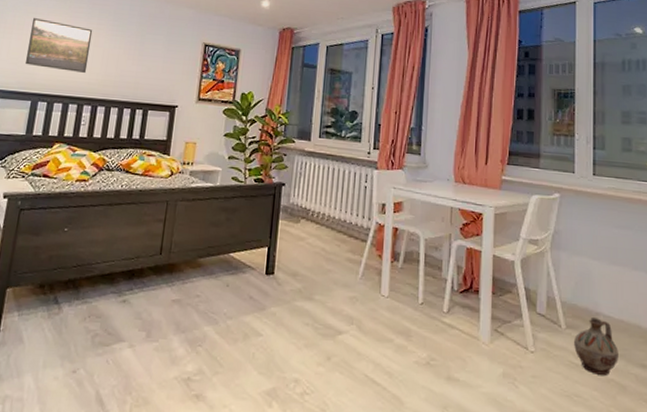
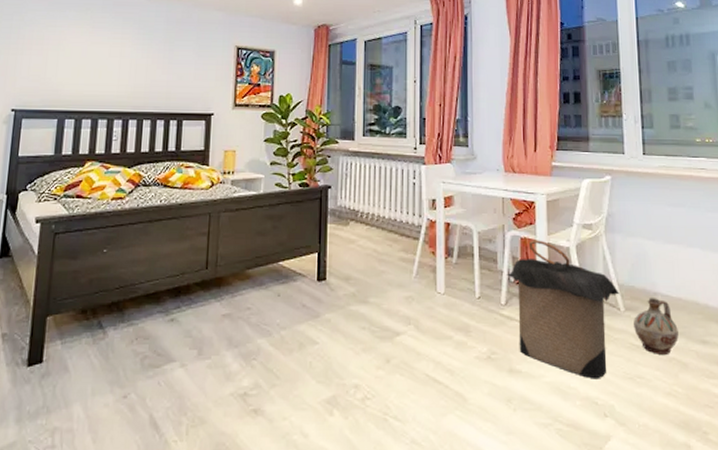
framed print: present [24,18,93,73] -> none [47,31,118,86]
laundry hamper: none [451,251,562,394] -> present [507,240,620,379]

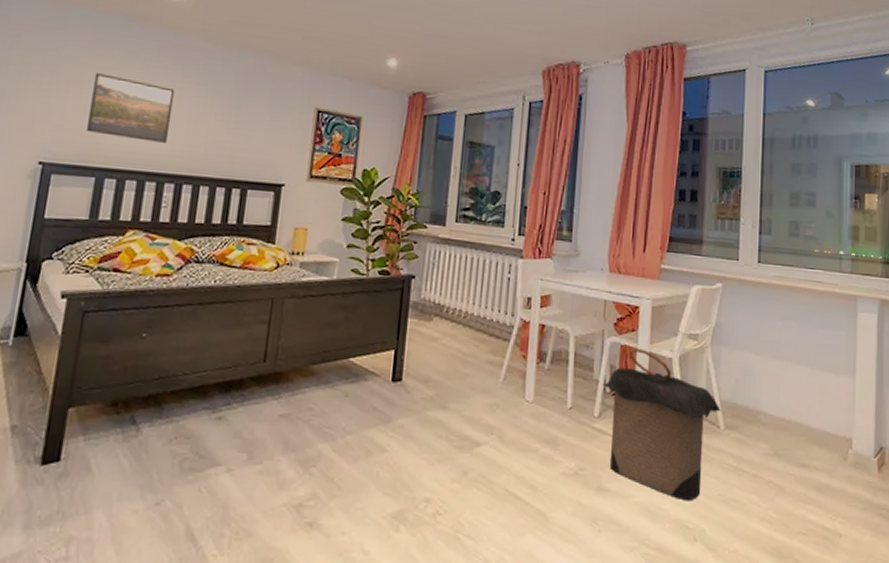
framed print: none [47,31,118,86] -> present [85,73,175,143]
ceramic jug: present [634,298,679,354] -> none [733,417,778,477]

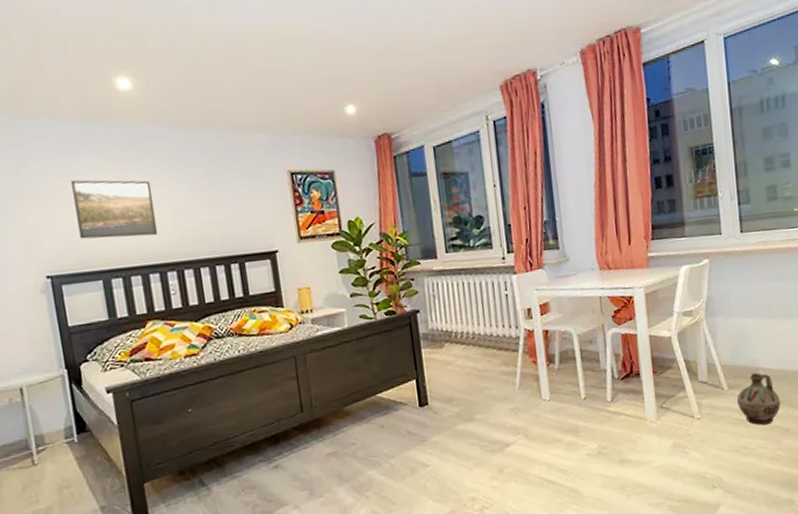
laundry hamper: present [602,348,721,501] -> none [610,333,723,457]
ceramic jug: none [733,417,778,477] -> present [737,373,781,425]

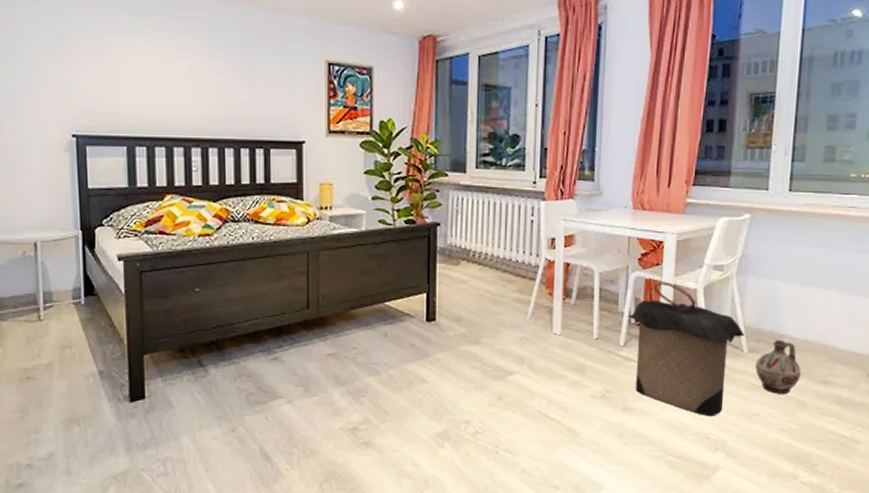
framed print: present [70,179,159,239] -> none [106,41,188,108]
laundry hamper: none [610,333,723,457] -> present [627,281,745,417]

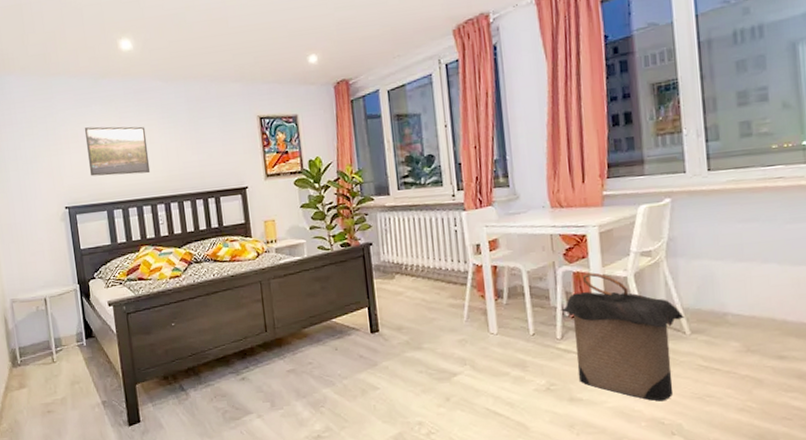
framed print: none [106,41,188,108] -> present [84,126,151,177]
ceramic jug: present [755,340,801,394] -> none [701,318,752,373]

